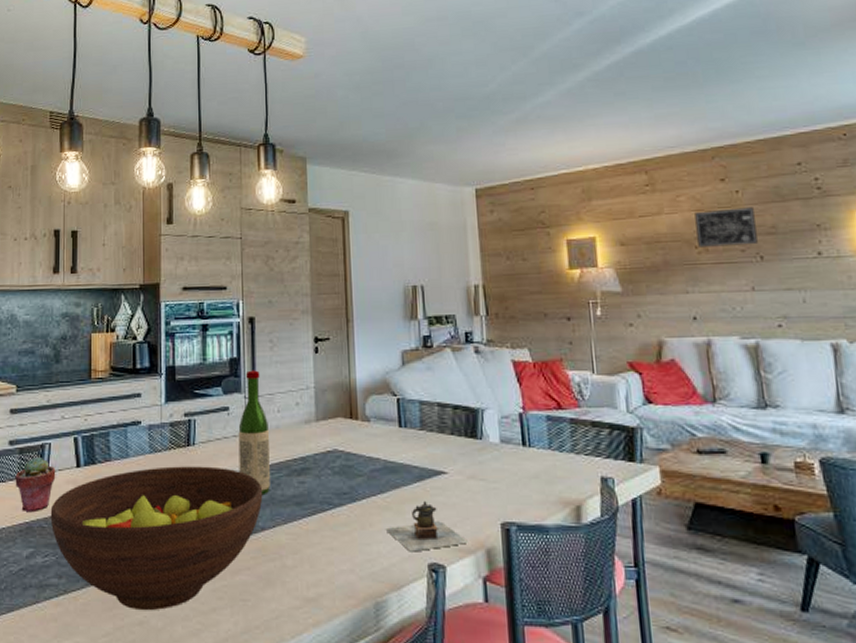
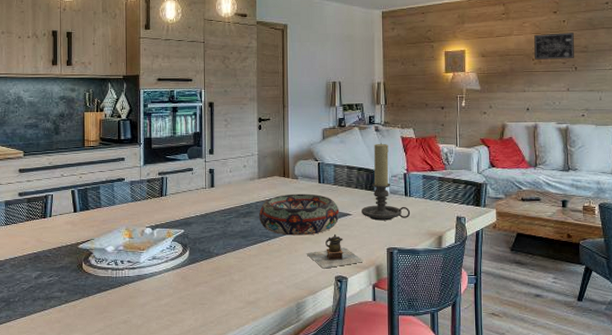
potted succulent: present [15,456,56,513] -> none [24,204,57,246]
fruit bowl: present [50,466,263,611] -> none [53,211,218,313]
wine bottle: present [238,370,270,496] -> none [200,141,224,232]
decorative bowl: none [318,442,430,503] -> present [259,193,340,236]
candle holder: none [461,370,532,482] -> present [362,143,411,221]

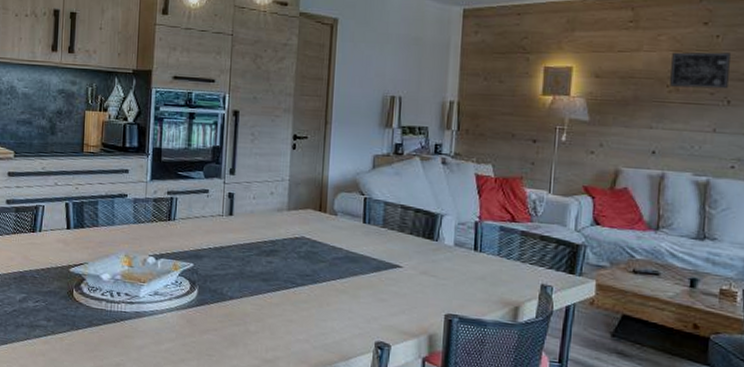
decorative bowl: present [259,193,340,236] -> none [285,233,387,287]
teapot: present [307,234,365,269] -> none [341,289,415,331]
candle holder: present [362,143,411,221] -> none [415,179,480,280]

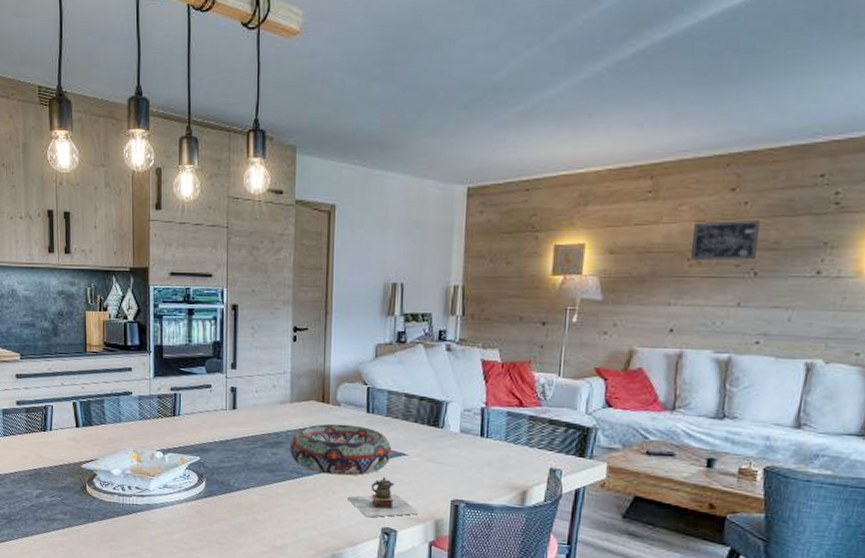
decorative bowl: none [285,233,387,287] -> present [290,423,392,476]
teapot: none [341,289,415,331] -> present [347,477,421,518]

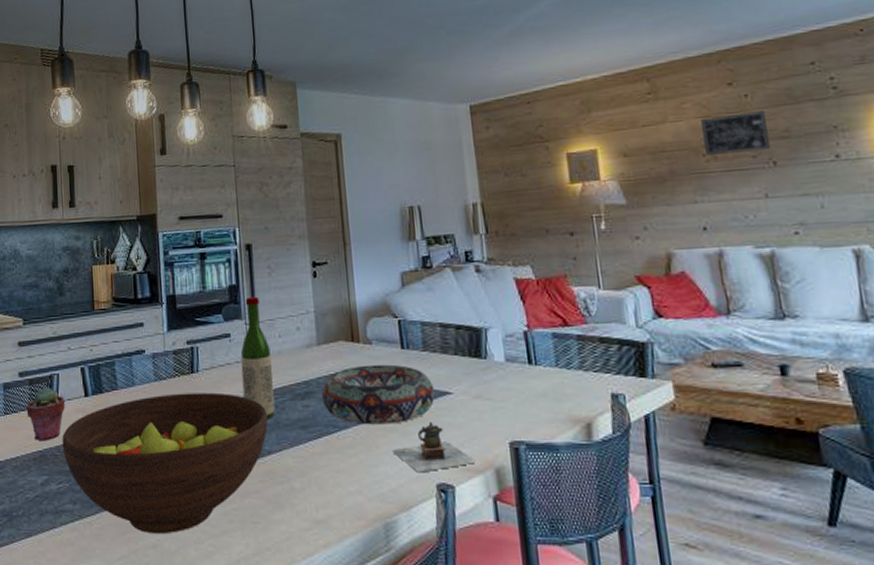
potted succulent: none [23,416,58,462] -> present [26,387,66,442]
fruit bowl: none [55,432,240,545] -> present [62,392,268,535]
wine bottle: none [219,353,248,462] -> present [240,296,275,420]

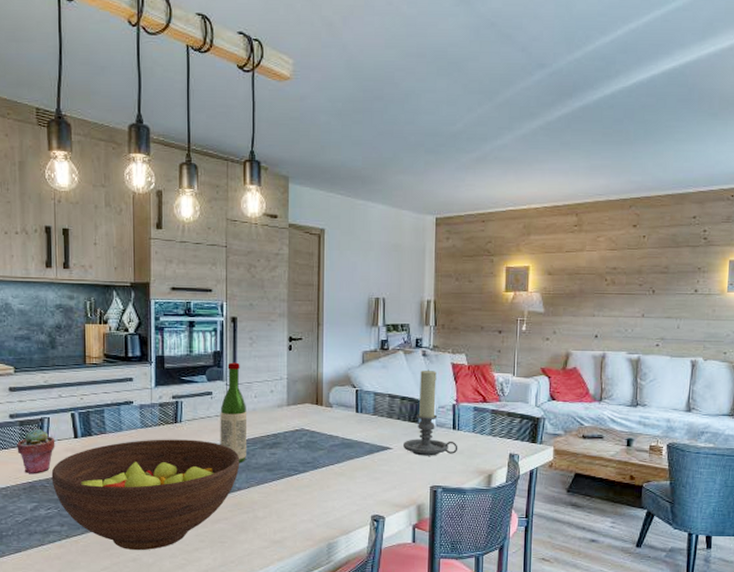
decorative bowl: present [322,364,435,425] -> none [287,423,379,470]
teapot: present [393,422,478,473] -> none [340,470,405,507]
candle holder: none [466,288,540,402] -> present [403,369,458,456]
wall art: present [701,111,770,155] -> none [608,250,654,281]

